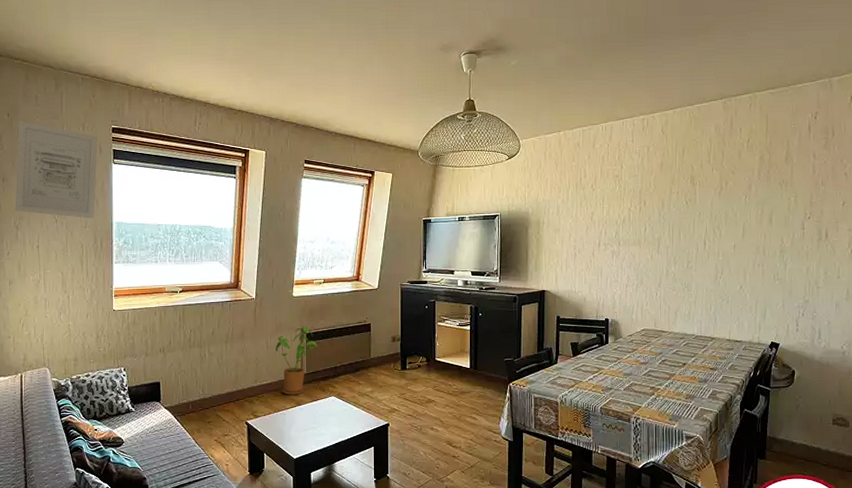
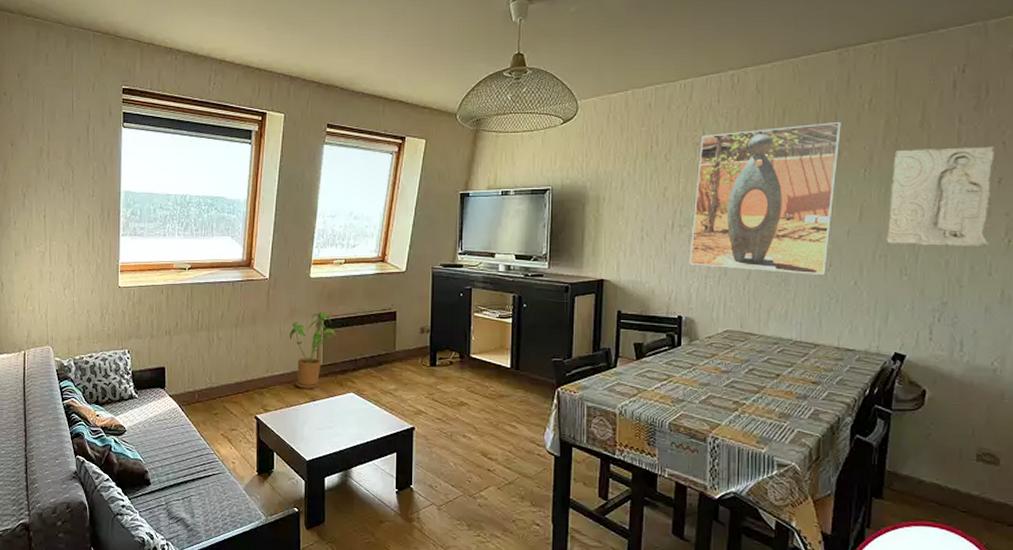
wall art: present [15,121,97,219] -> none [23,82,107,187]
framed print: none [613,158,727,281] -> present [689,122,841,275]
relief panel: none [763,176,839,257] -> present [886,146,994,248]

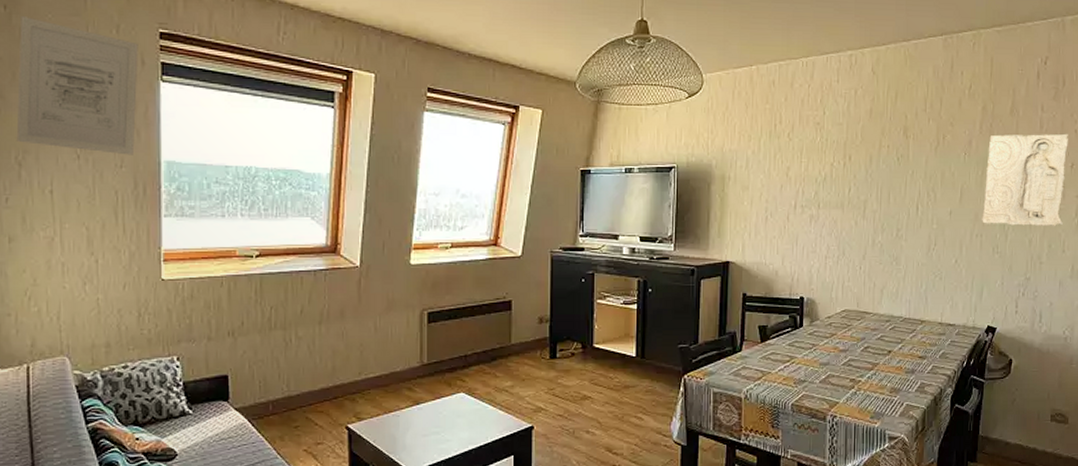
wall art: none [23,82,107,187] -> present [16,16,138,155]
house plant: present [289,311,336,389] -> none [386,303,443,391]
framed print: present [689,122,841,275] -> none [810,107,945,254]

